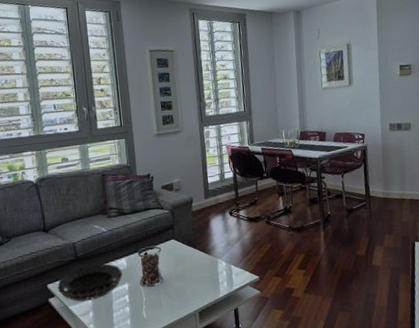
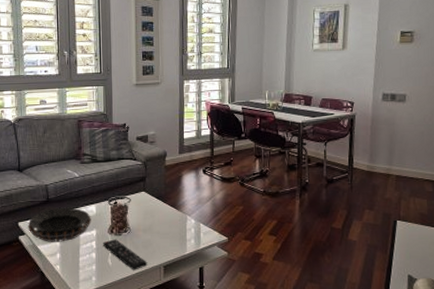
remote control: none [135,290,183,320] -> present [102,239,148,270]

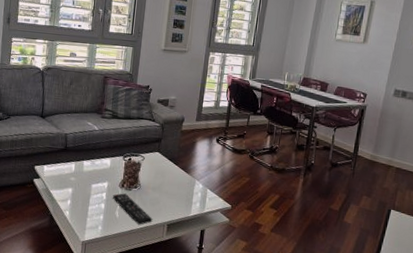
decorative bowl: present [28,207,91,242] -> none [43,157,105,190]

